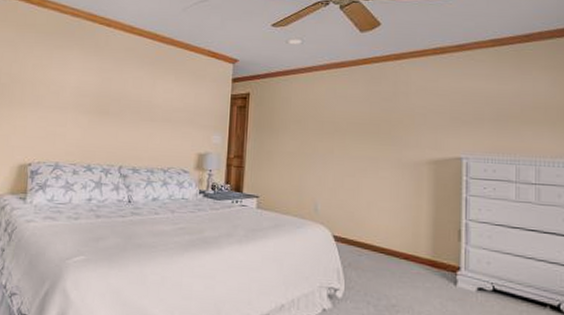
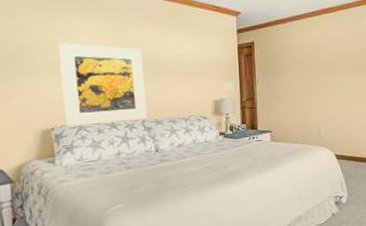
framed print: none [43,77,129,166] -> present [58,43,148,126]

